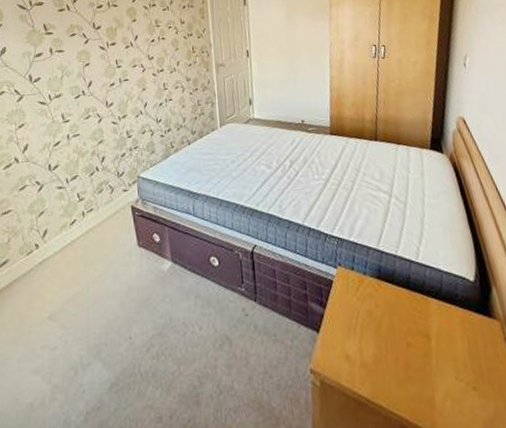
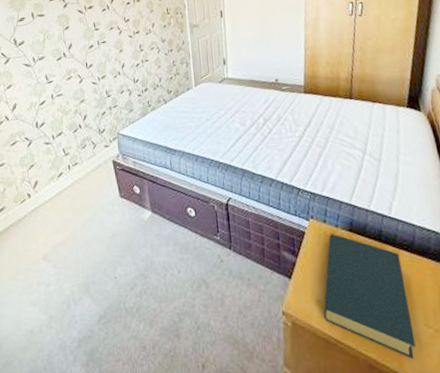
hardback book: none [353,282,448,418] -> present [323,234,416,360]

